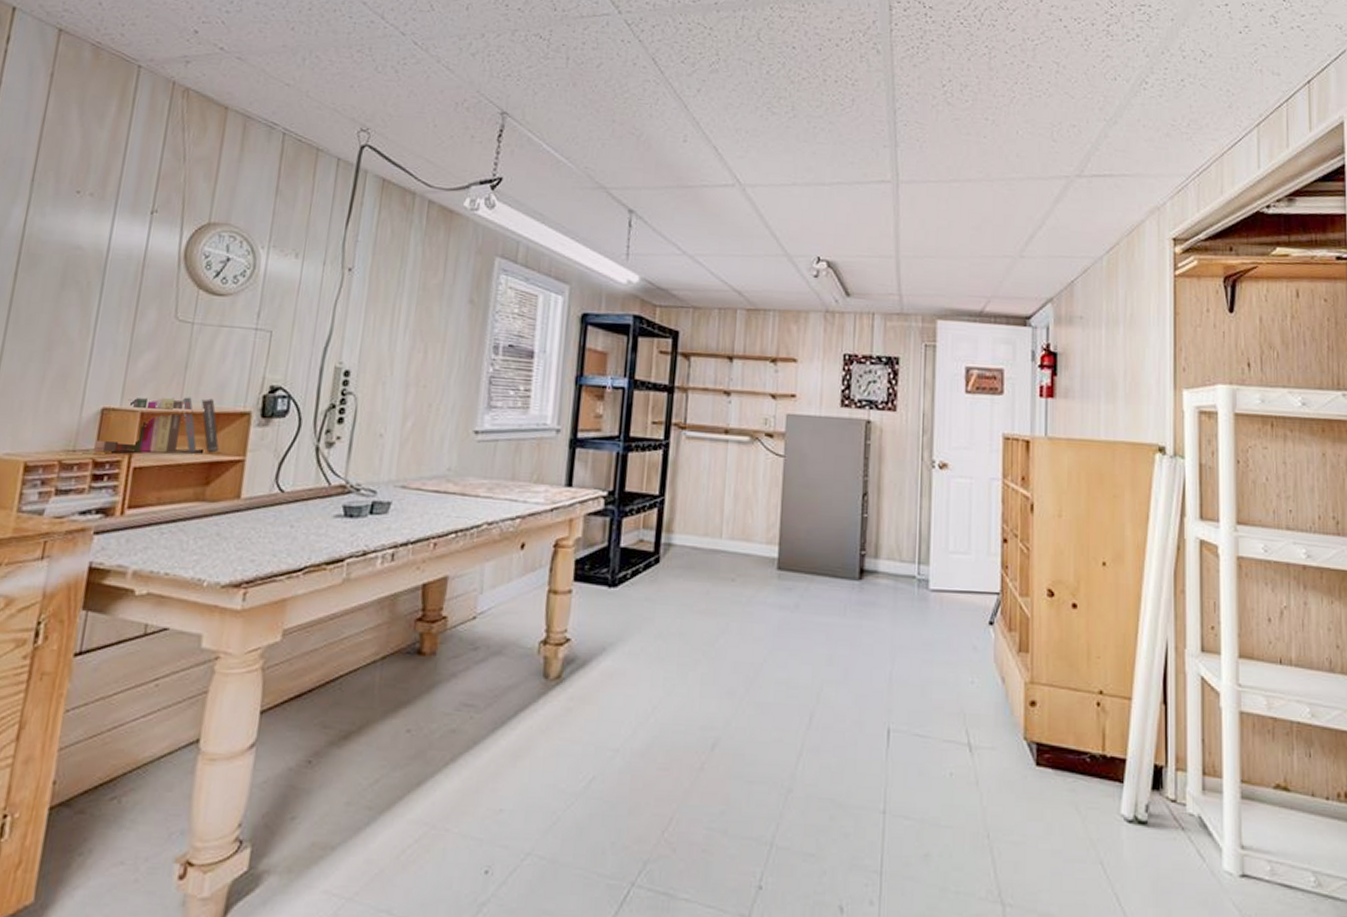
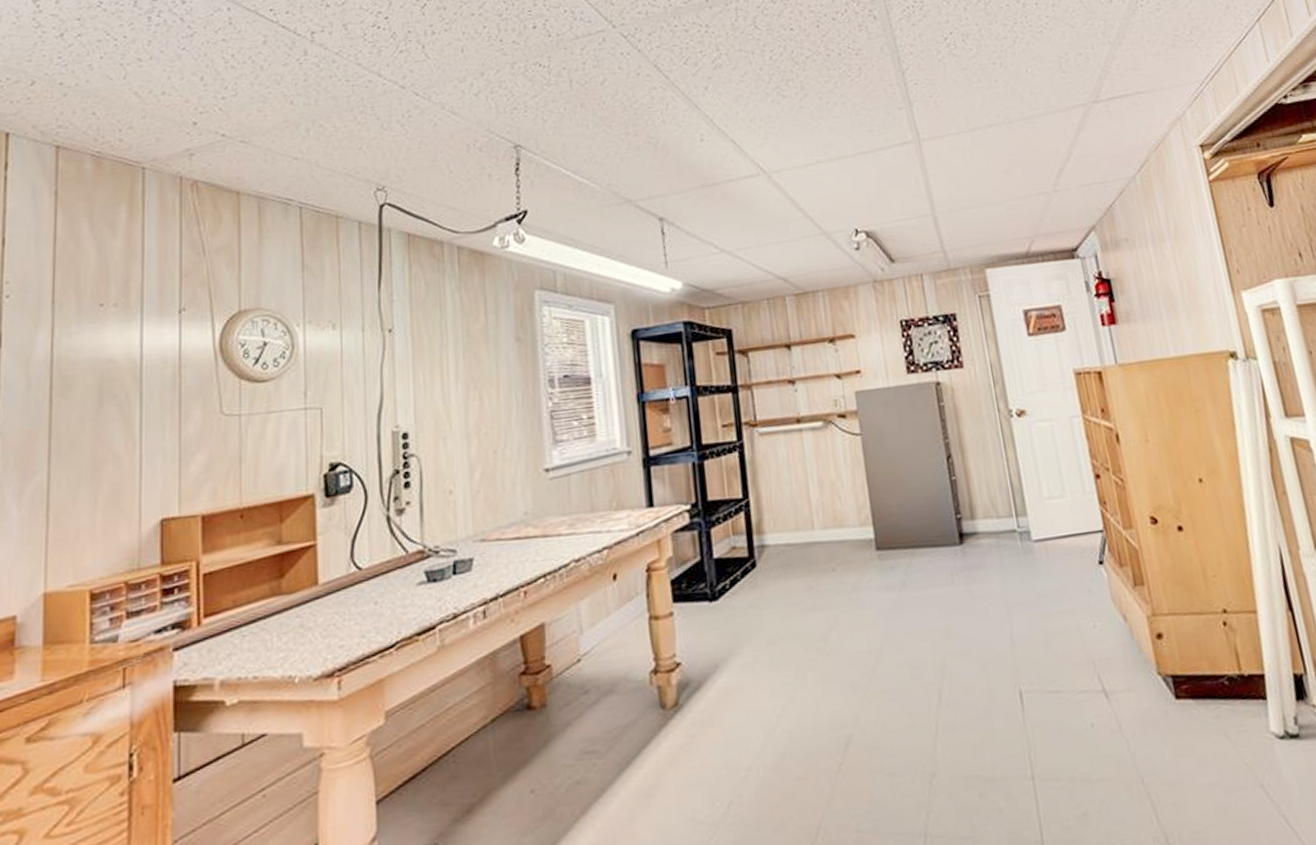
books: present [94,395,219,453] -> none [158,488,288,566]

